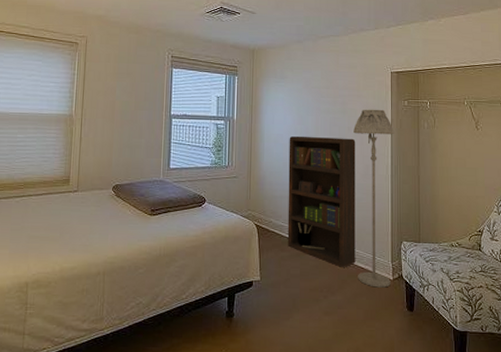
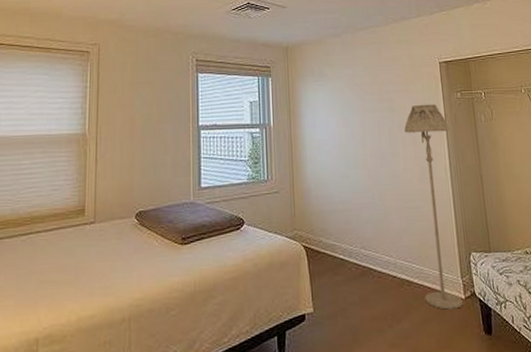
bookcase: present [287,136,356,267] -> none [334,138,421,289]

